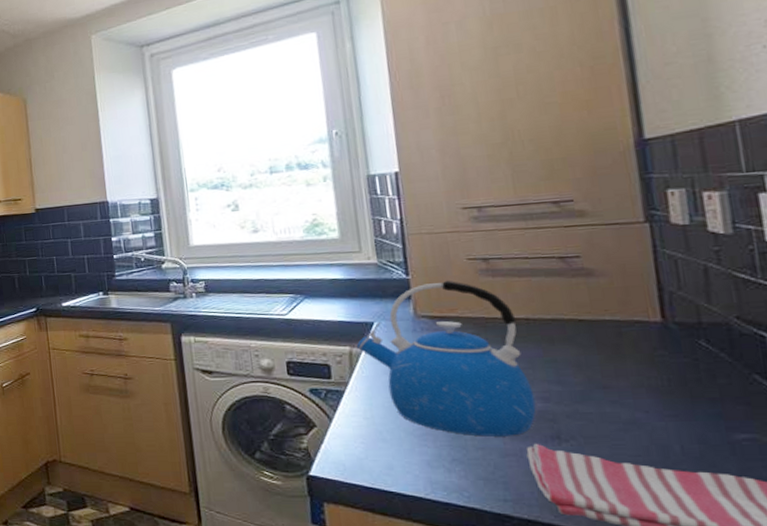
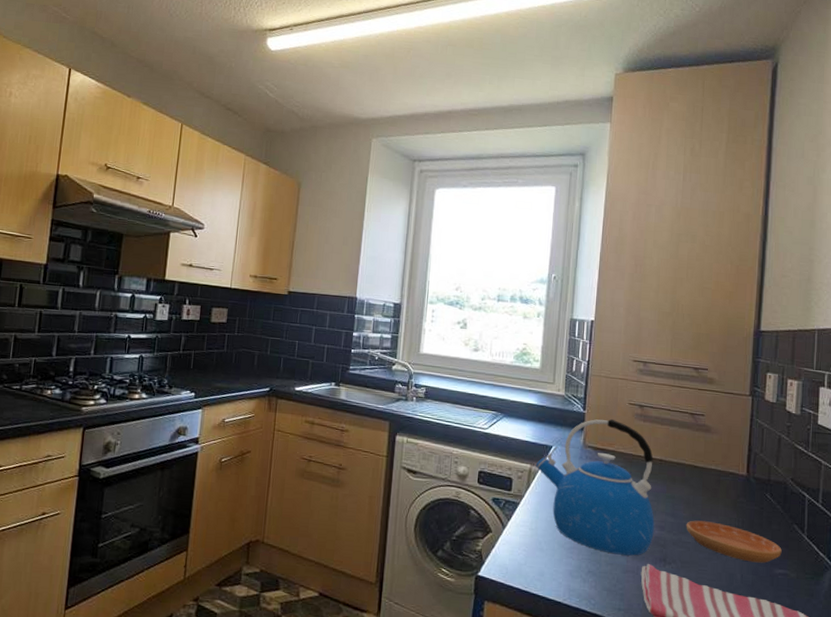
saucer: none [581,384,741,429] -> present [686,520,782,563]

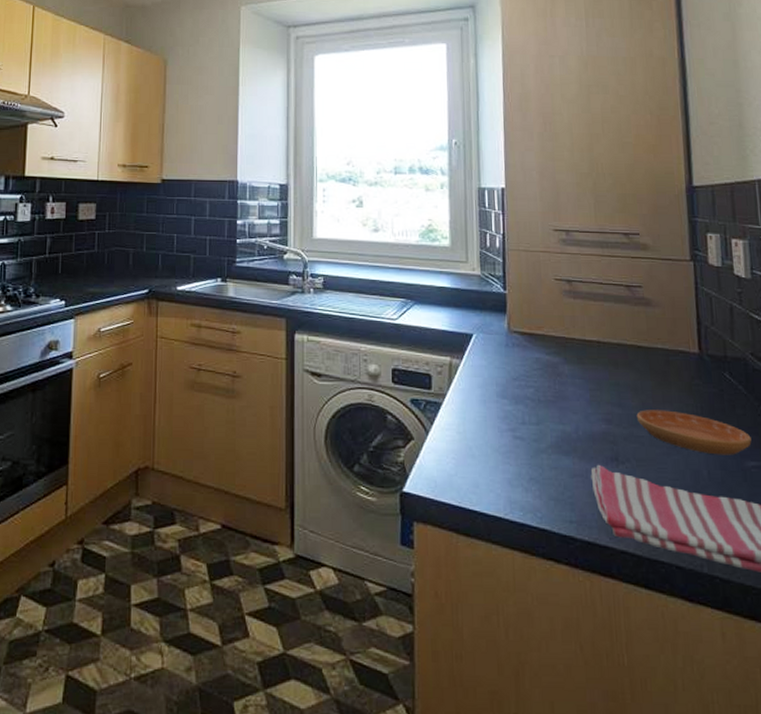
kettle: present [536,418,655,556] -> none [457,298,601,457]

